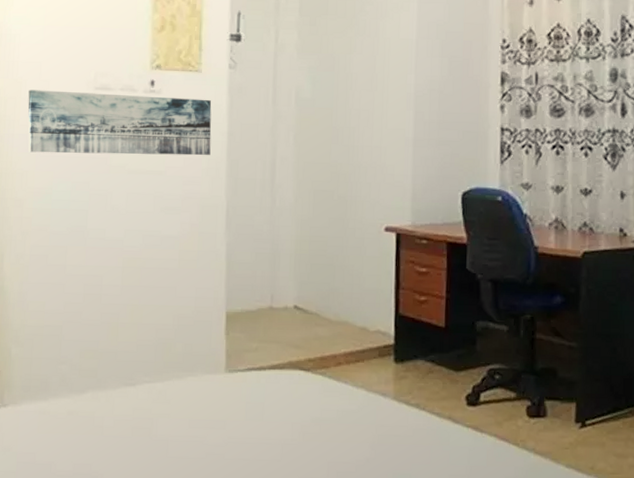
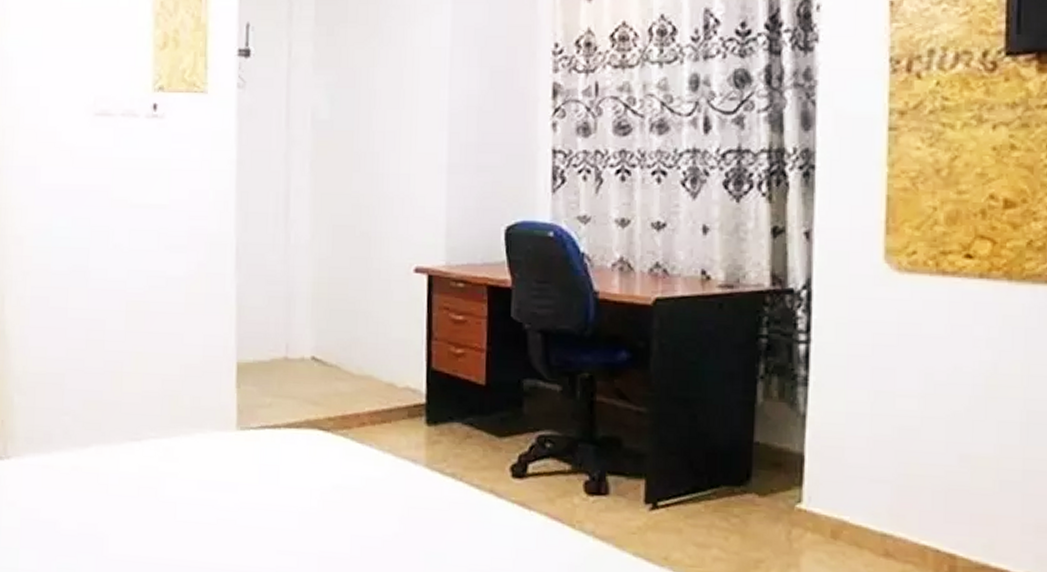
wall art: present [28,90,212,156] -> none [26,117,219,187]

